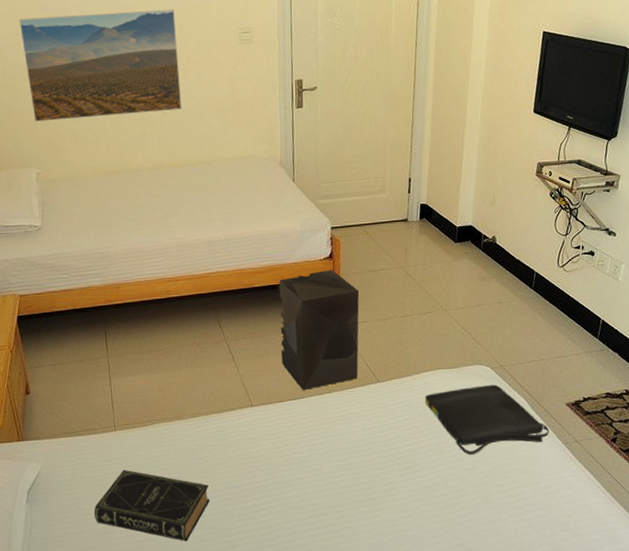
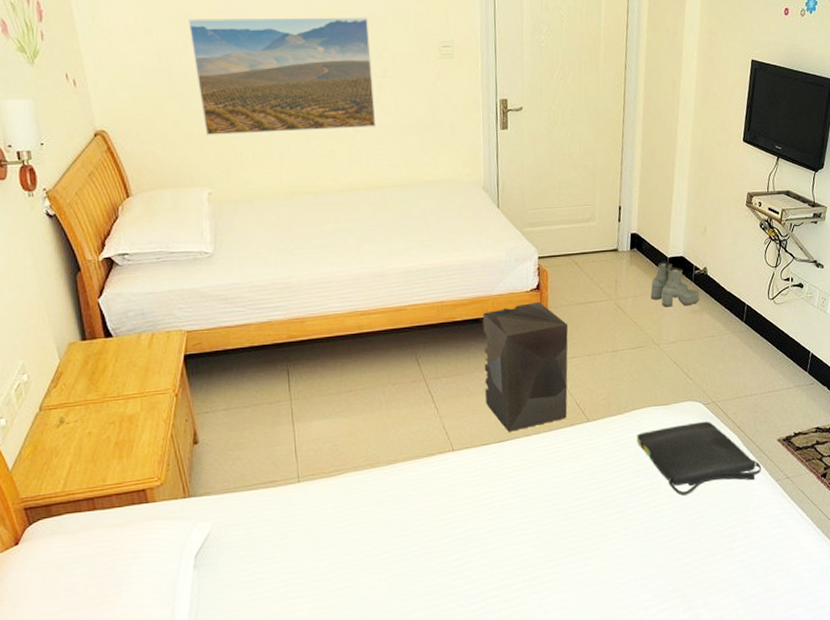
book: present [94,469,210,542] -> none [274,525,406,604]
boots: none [439,230,489,275] -> present [650,261,700,307]

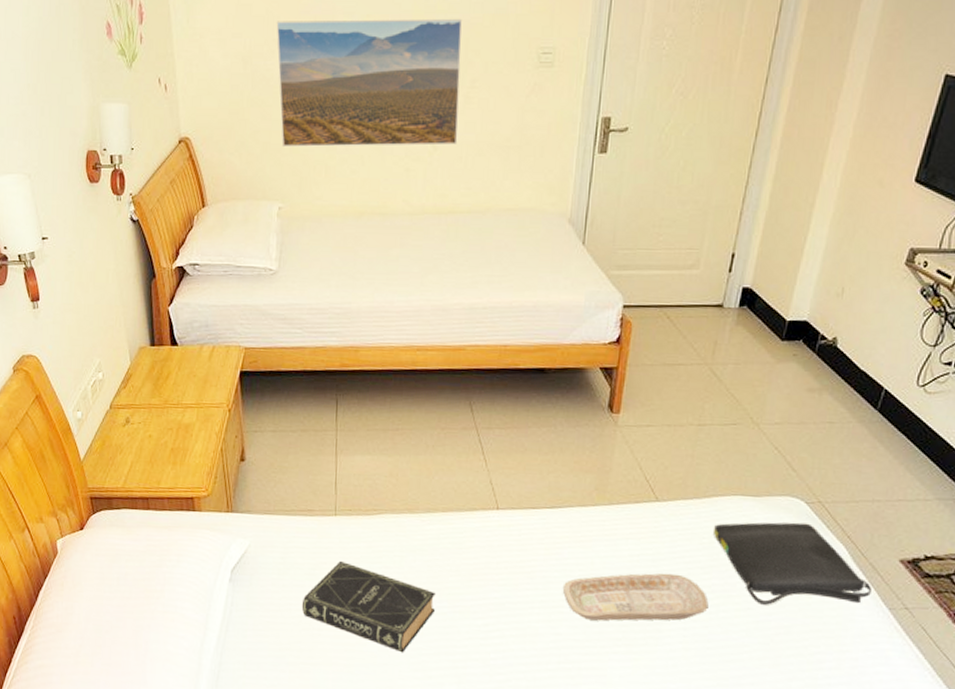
book: none [274,525,406,604] -> present [302,560,436,653]
storage bin: present [481,301,569,432] -> none [541,356,649,499]
tray: none [519,482,642,537] -> present [562,573,709,621]
boots: present [650,261,700,307] -> none [757,324,823,382]

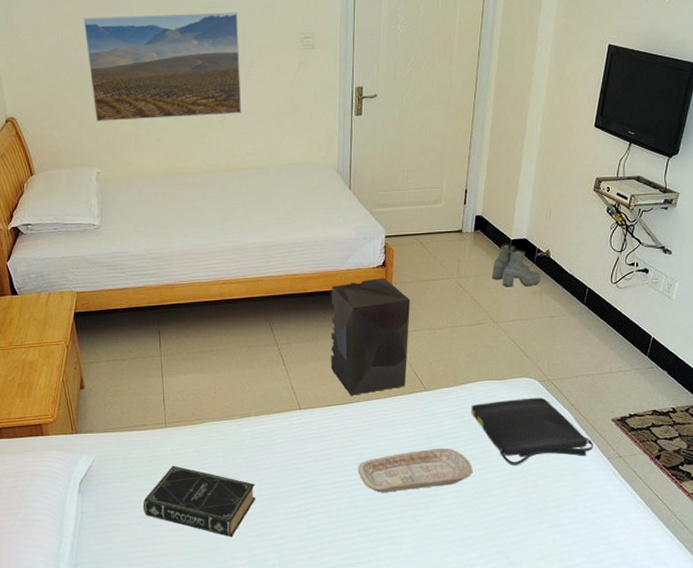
storage bin: none [541,356,649,499] -> present [330,277,411,395]
boots: none [757,324,823,382] -> present [492,243,541,287]

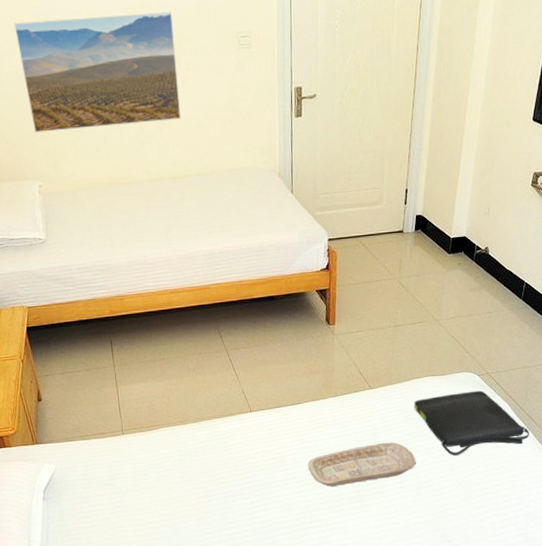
book: present [143,465,255,538] -> none [106,470,212,535]
storage bin: present [330,277,411,395] -> none [276,280,355,396]
boots: present [492,243,541,287] -> none [432,241,480,285]

